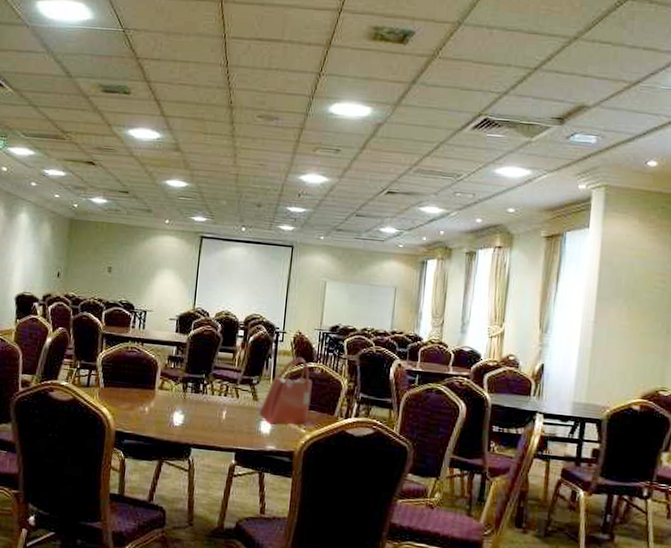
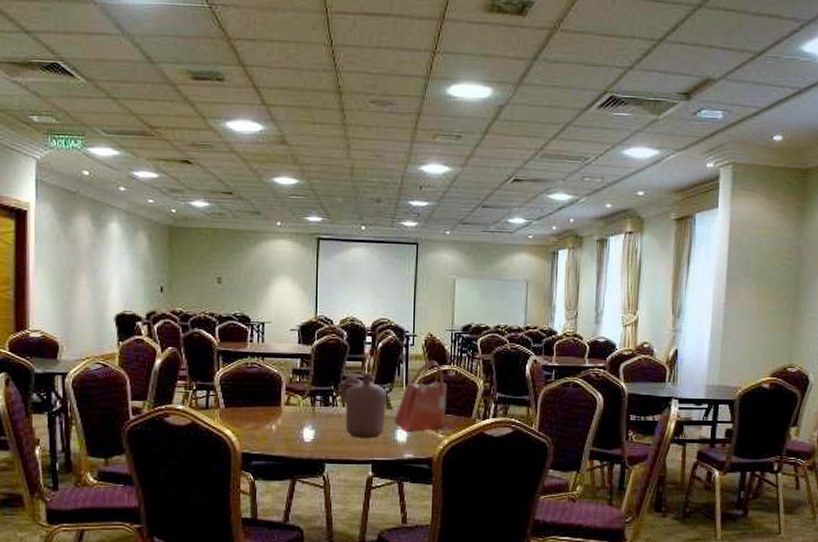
water jug: none [210,363,255,427] -> present [340,372,388,438]

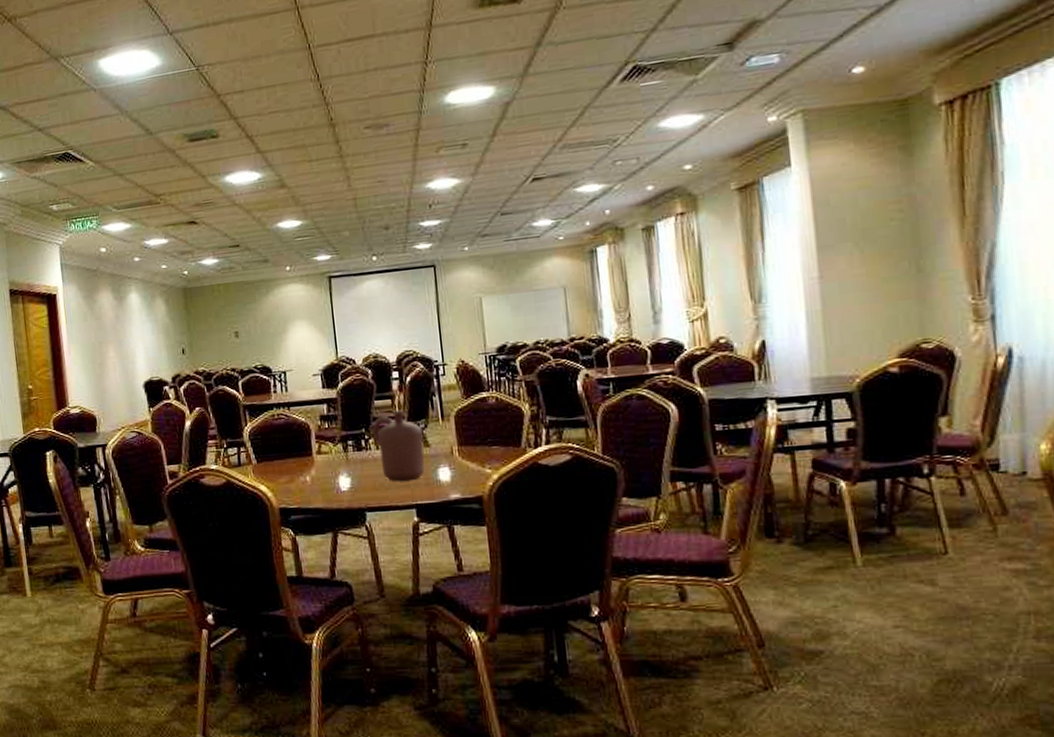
handbag: present [394,361,447,432] -> none [433,389,491,470]

